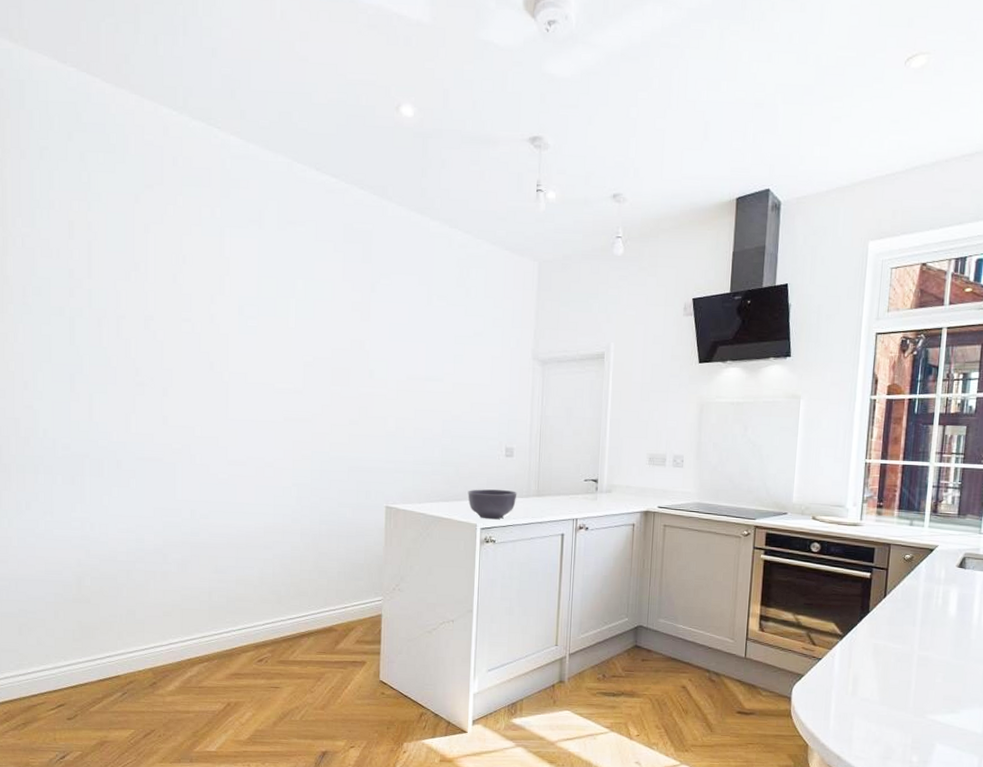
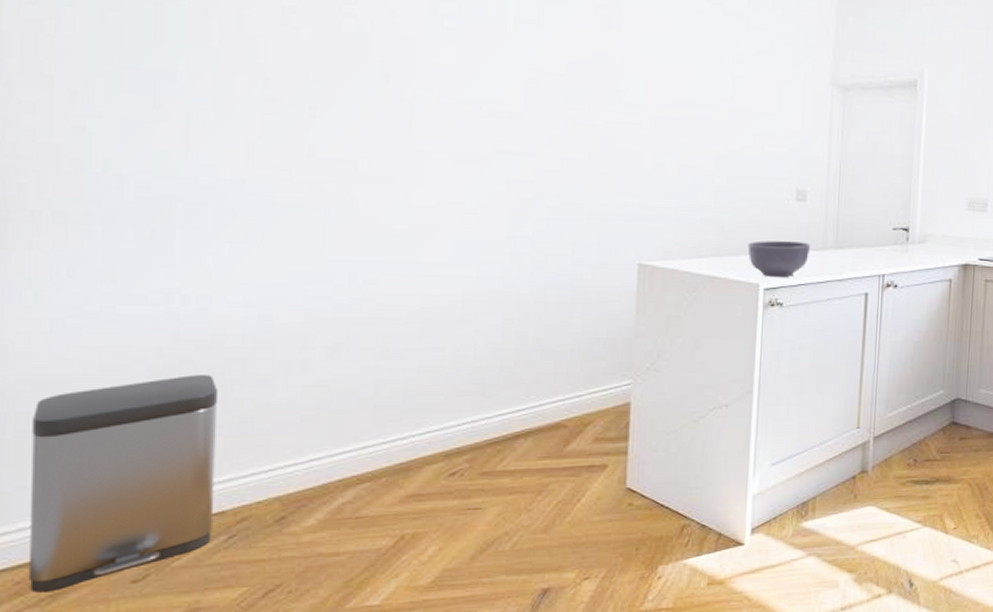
pedal bin: none [10,579,114,721] -> present [28,375,219,593]

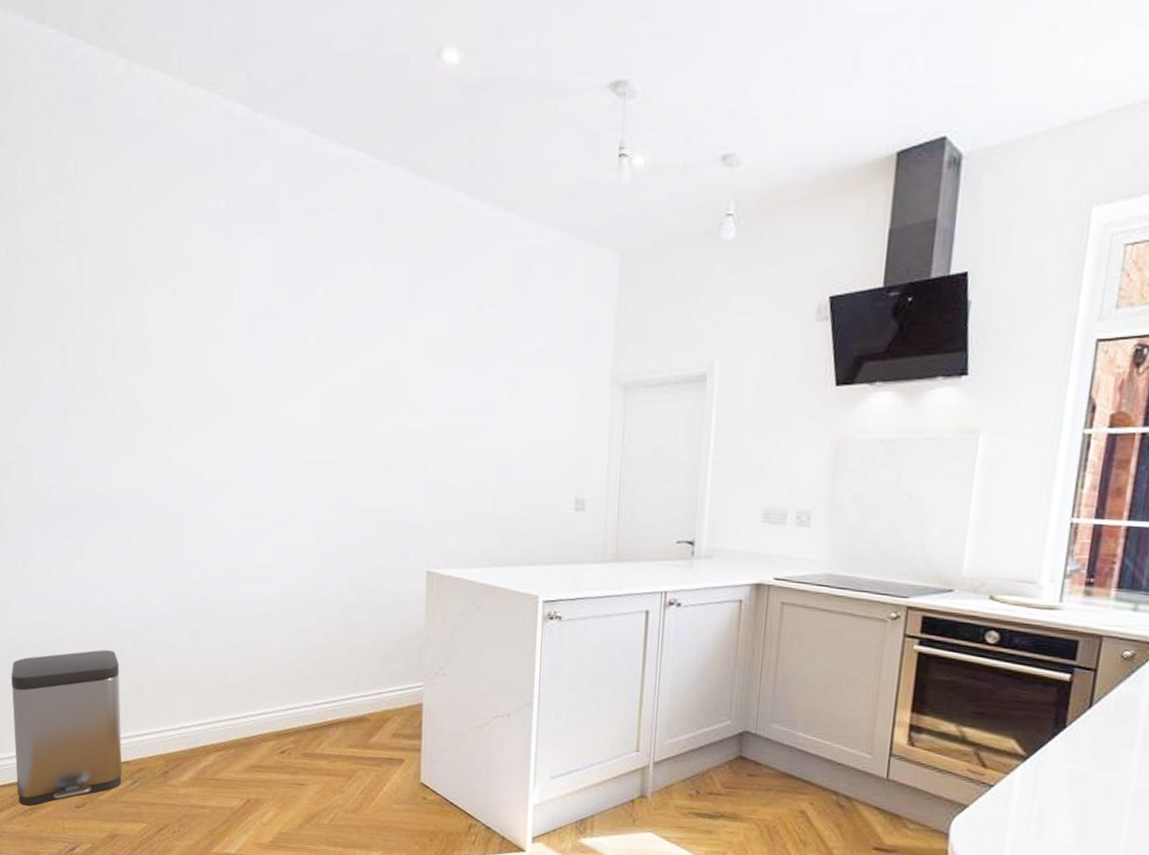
bowl: present [747,240,811,278] -> none [527,551,590,591]

